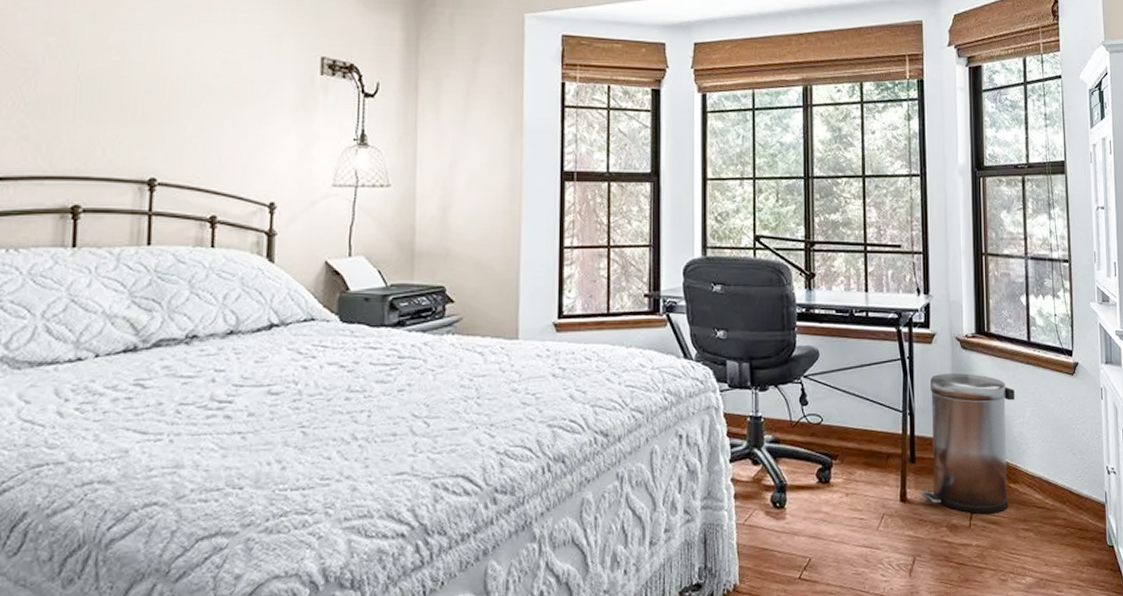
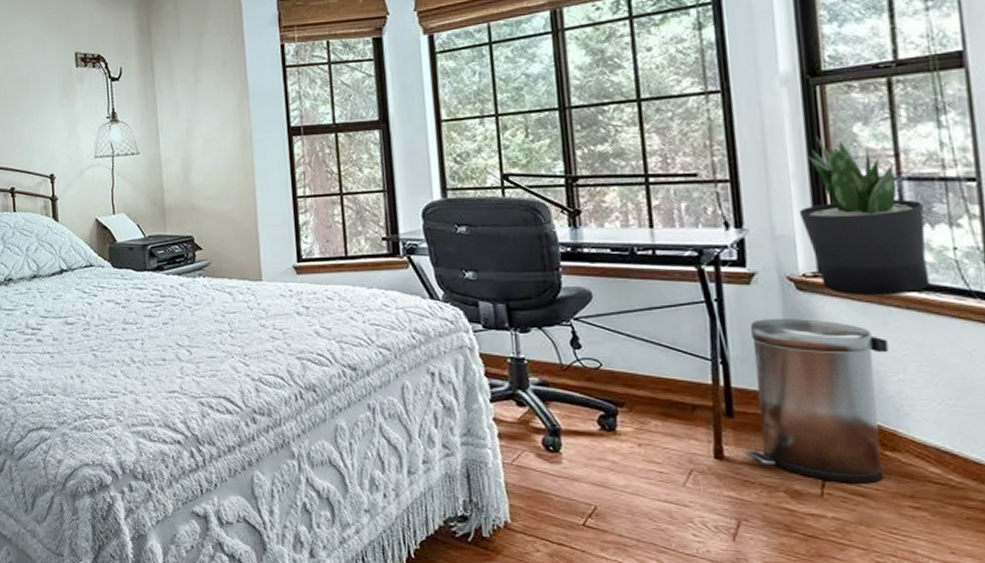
planter: none [965,220,1041,353] -> present [799,137,930,296]

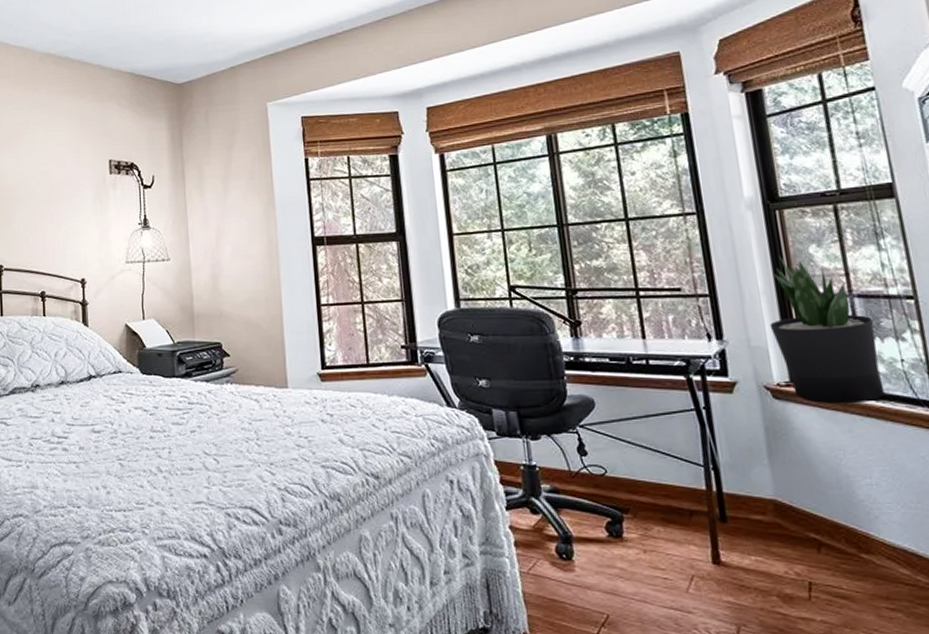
pedal bin: present [746,319,888,484] -> none [736,426,862,587]

